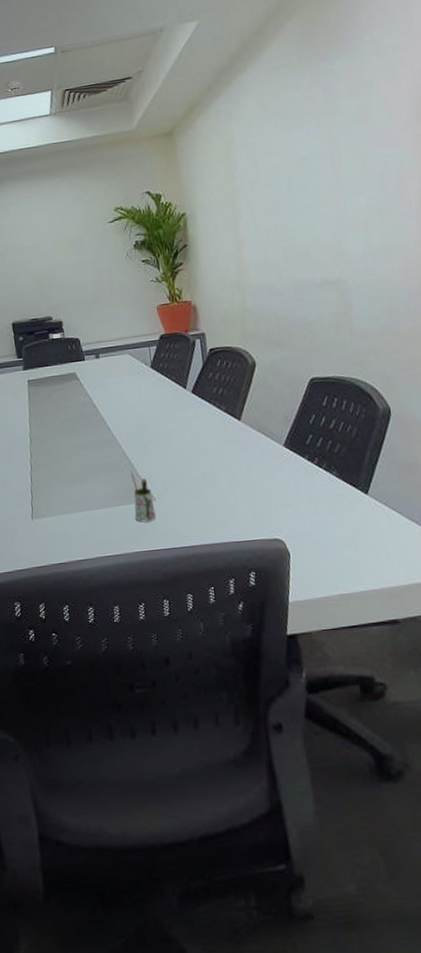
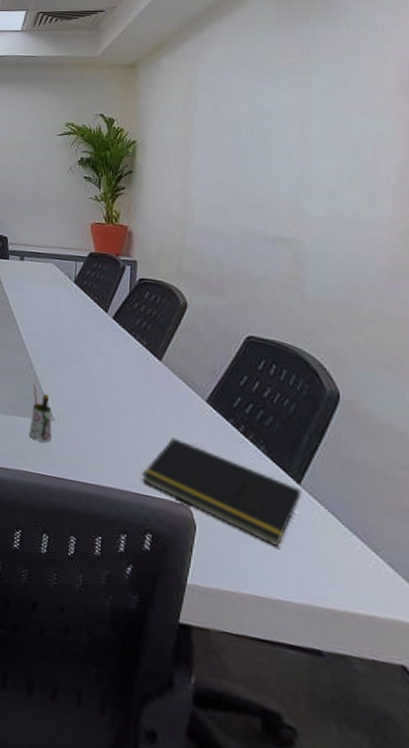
notepad: none [239,485,370,550] -> present [142,437,301,547]

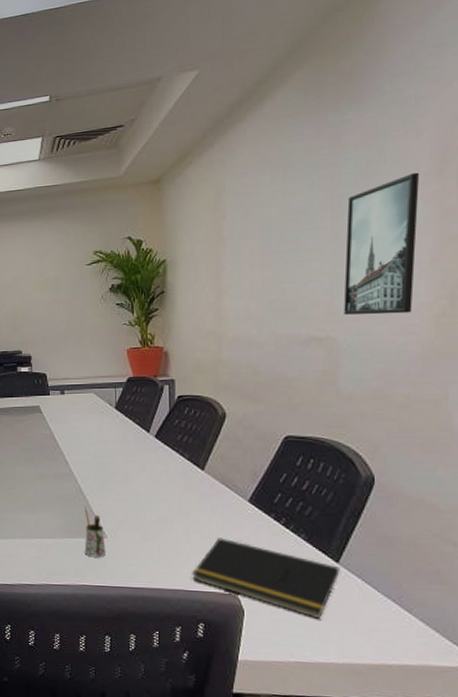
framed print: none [310,91,386,226] -> present [344,172,420,315]

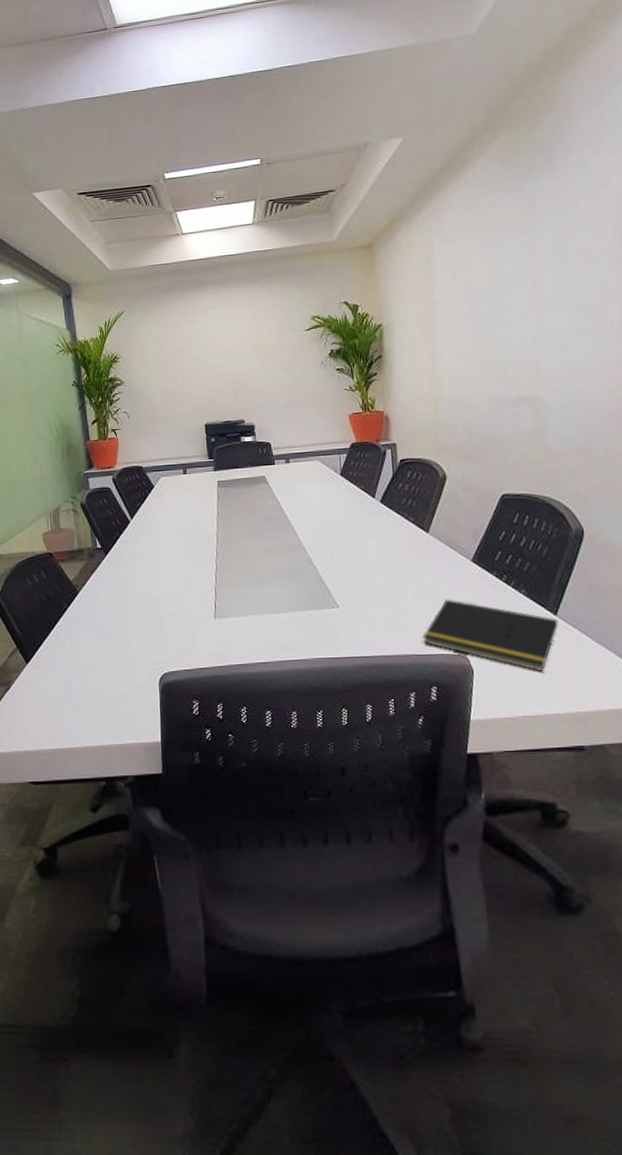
pen holder: present [84,507,106,558] -> none [315,577,339,629]
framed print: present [344,172,420,315] -> none [545,238,607,375]

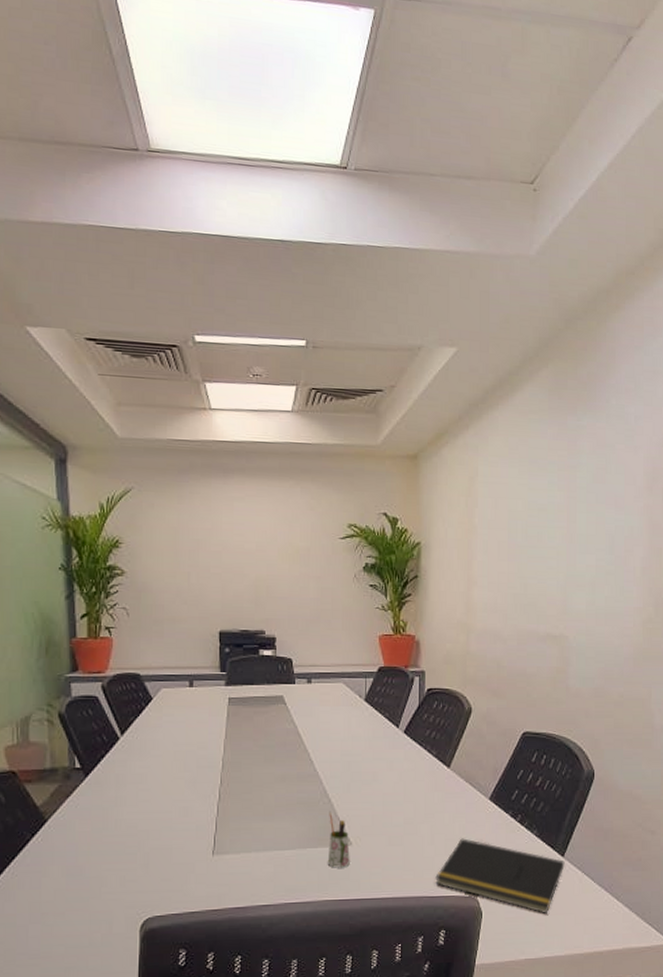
pen holder: none [315,577,339,629] -> present [327,811,350,868]

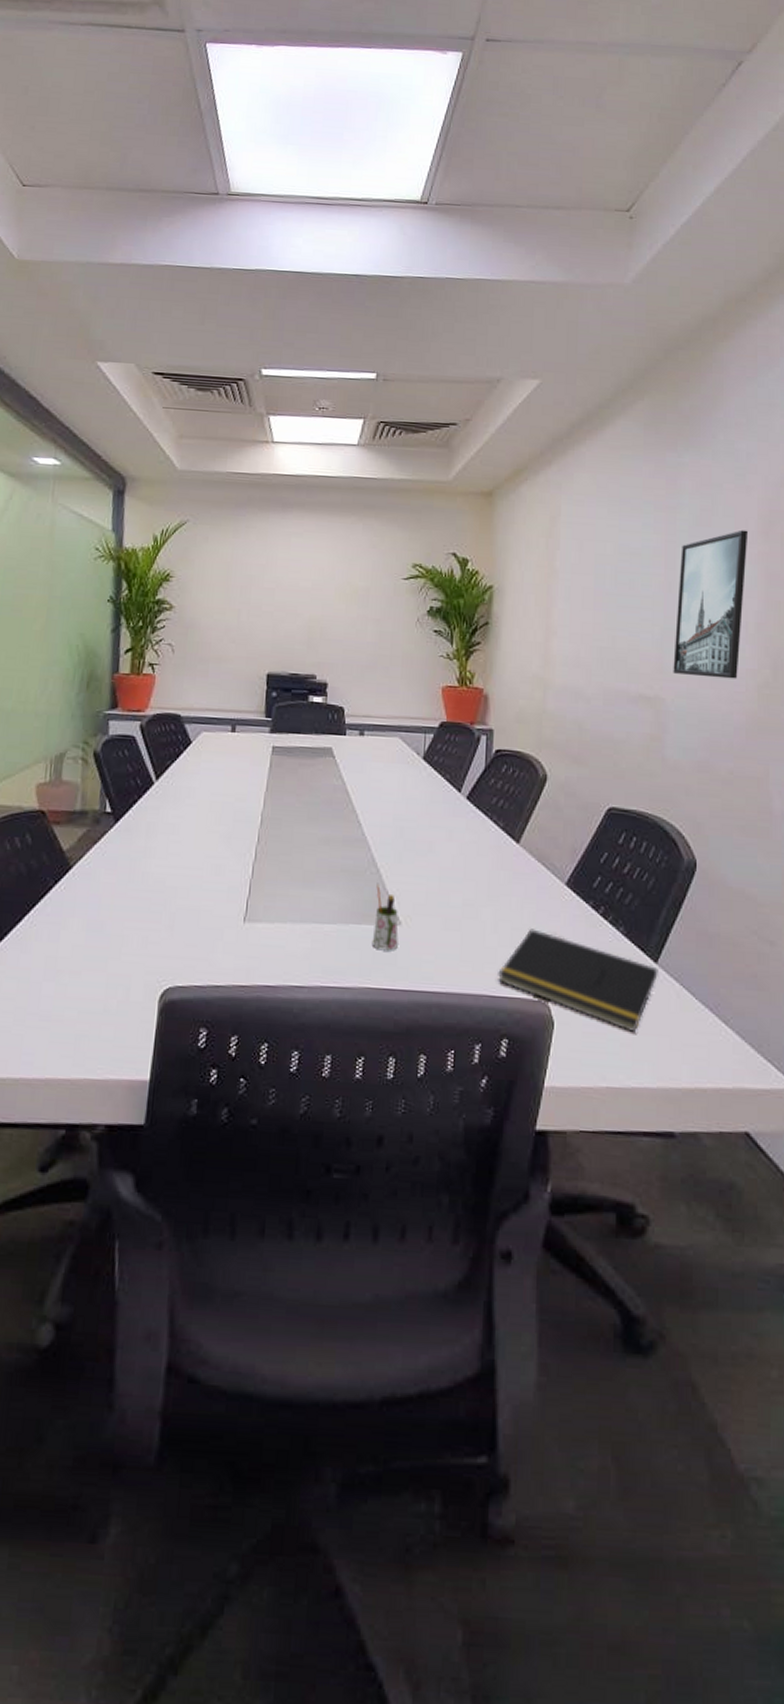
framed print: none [575,485,636,617] -> present [673,530,749,679]

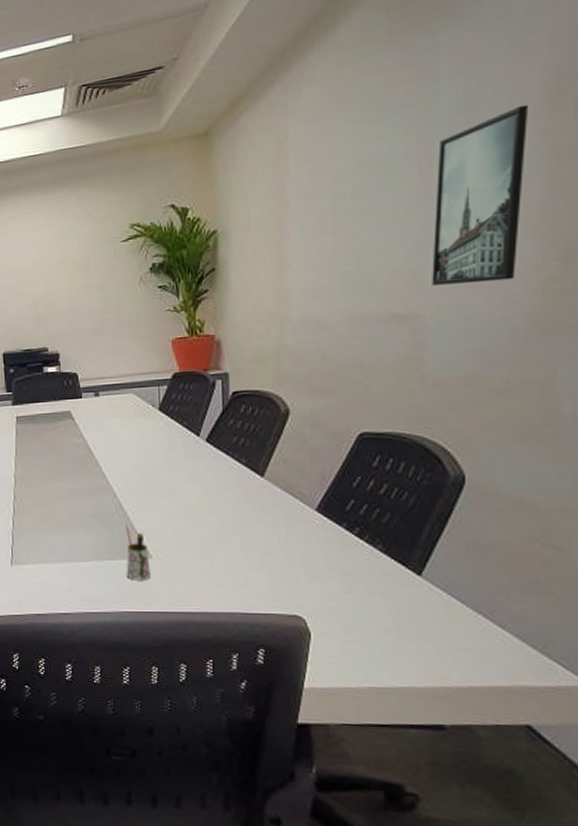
notepad: present [498,929,658,1032] -> none [250,553,423,639]

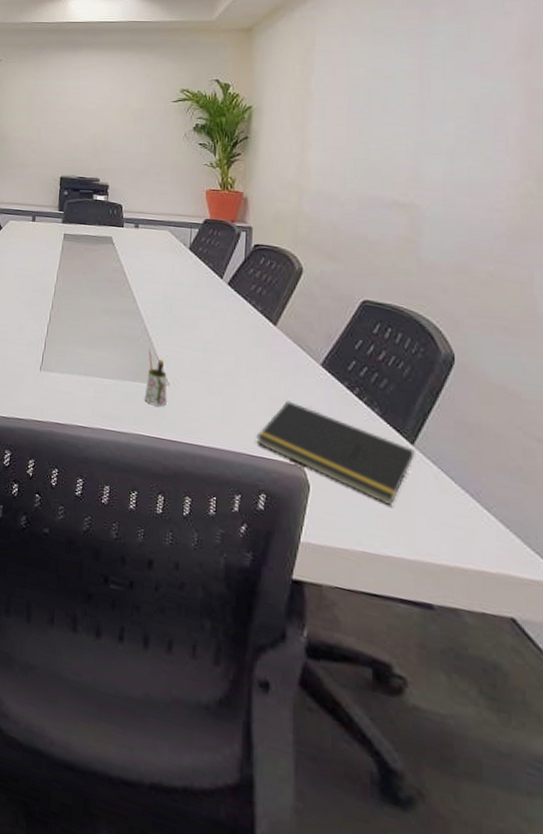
notepad: none [250,553,423,639] -> present [256,401,415,505]
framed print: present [432,104,529,286] -> none [428,52,508,189]

